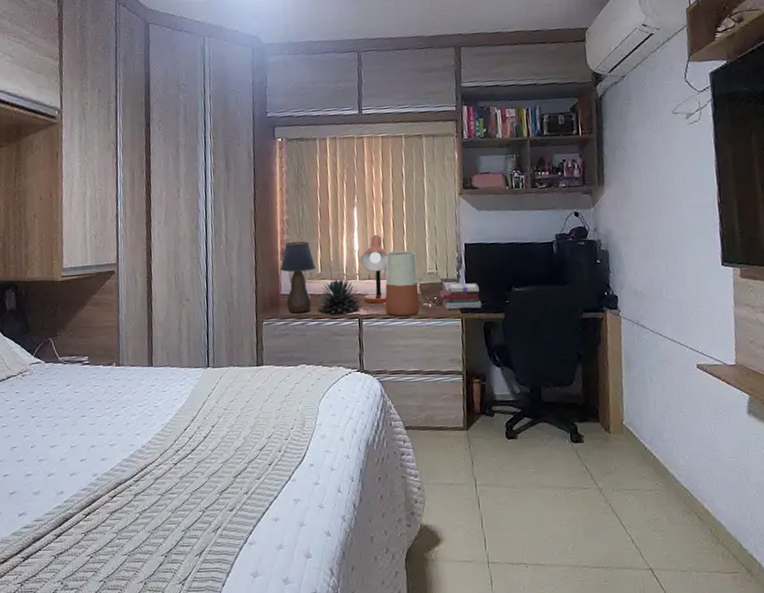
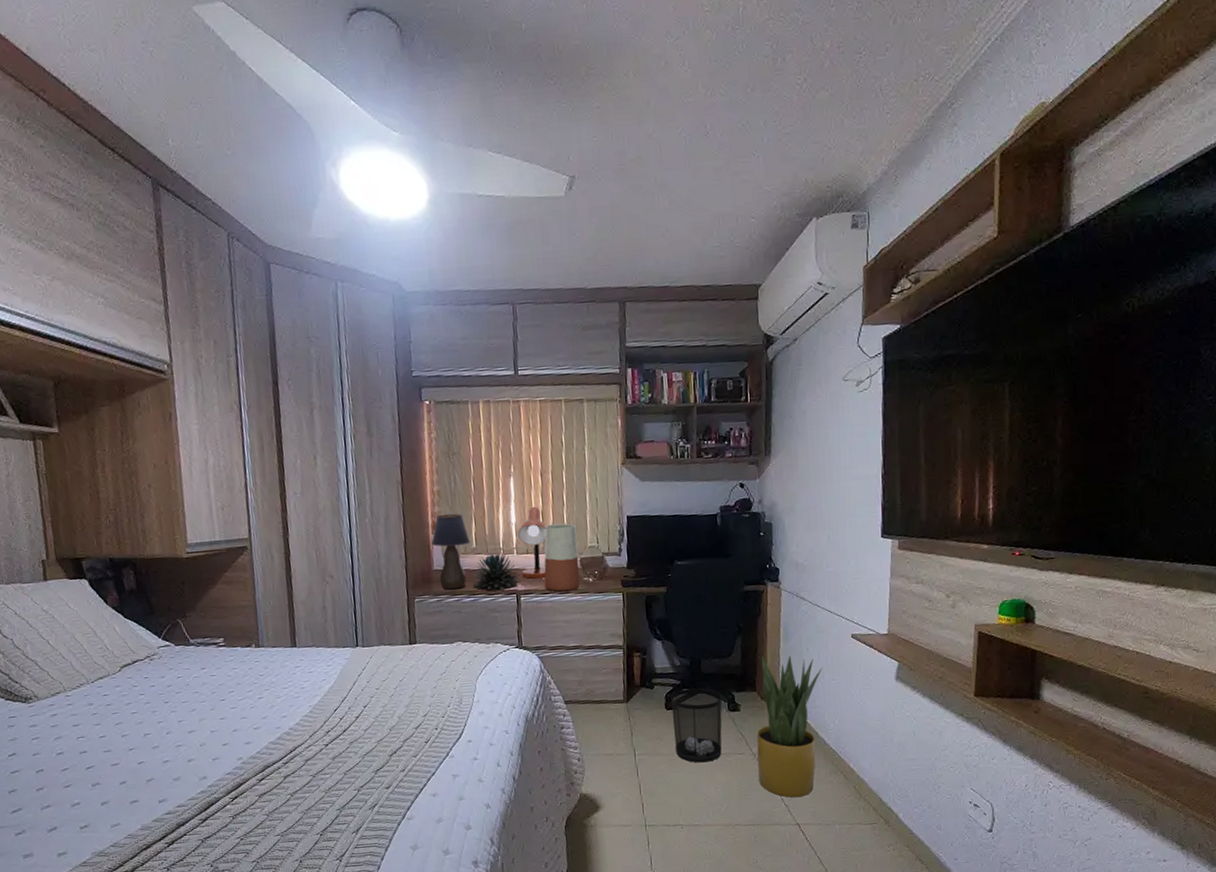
books: present [439,283,482,310] -> none [600,556,644,584]
waste bin: none [511,417,566,497] -> present [671,688,722,763]
planter: none [602,385,669,539] -> present [756,656,823,798]

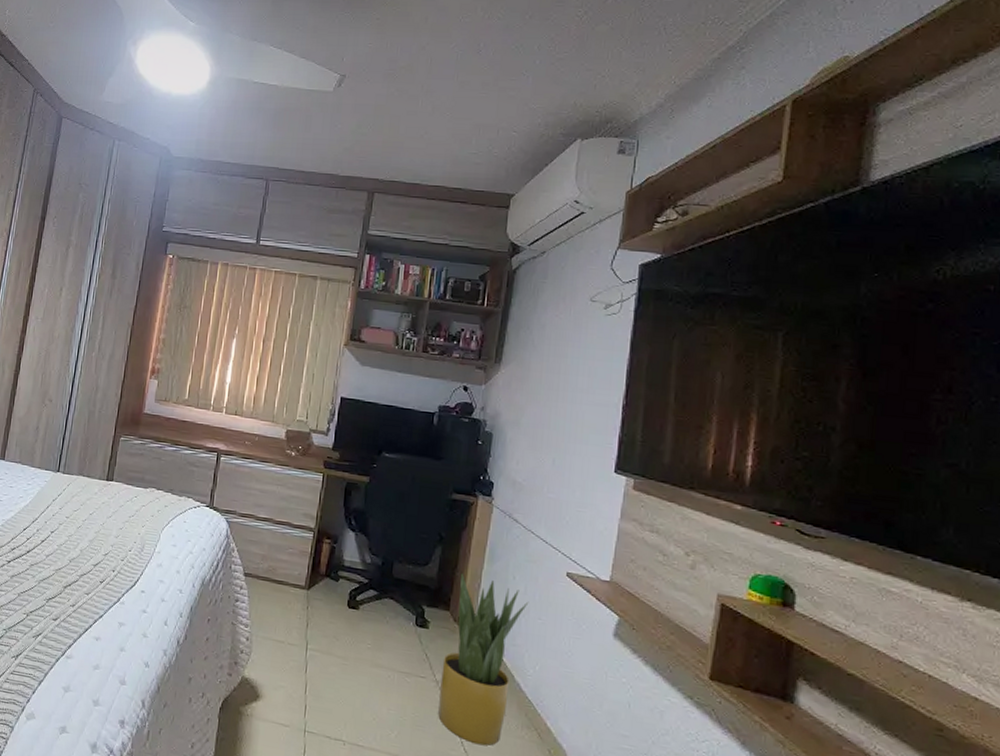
table lamp: present [431,513,470,590] -> none [147,361,184,437]
succulent plant: present [473,553,520,591] -> none [177,408,224,446]
desk lamp: present [517,506,547,579] -> none [226,370,260,442]
vase: present [544,523,580,592] -> none [246,390,288,461]
waste bin: present [671,688,722,763] -> none [351,589,411,678]

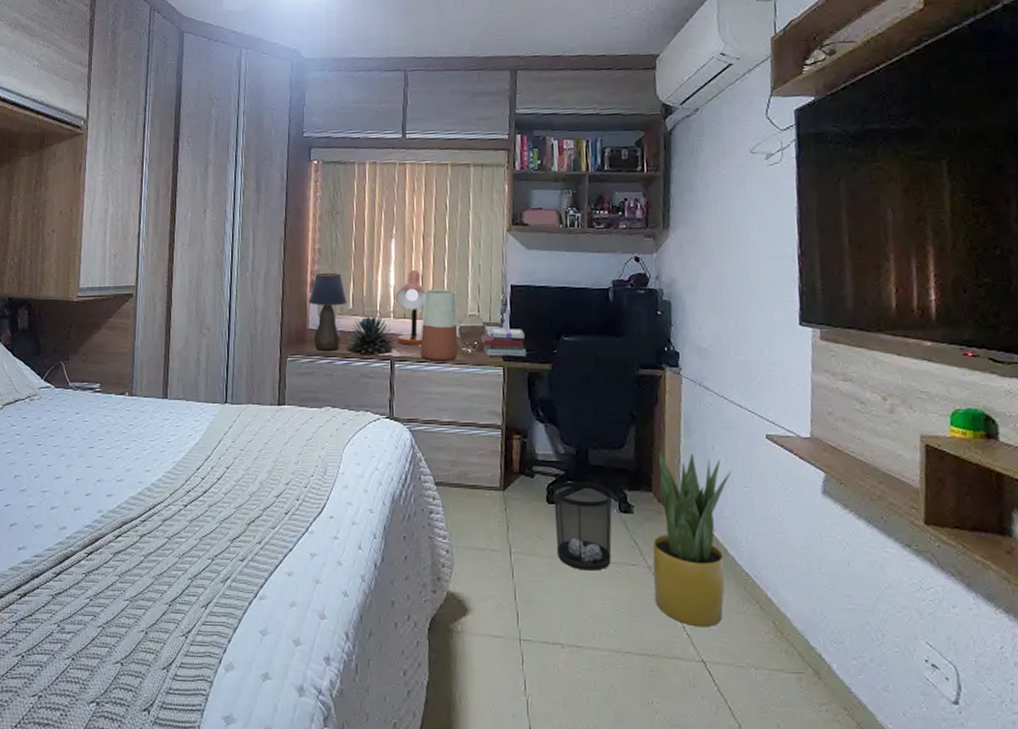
table lamp: none [147,361,184,437] -> present [308,272,347,351]
succulent plant: none [177,408,224,446] -> present [347,316,395,355]
desk lamp: none [226,370,260,442] -> present [395,269,426,345]
vase: none [246,390,288,461] -> present [420,289,458,361]
books: none [305,435,349,468] -> present [480,328,527,358]
waste bin: none [351,589,411,678] -> present [553,481,613,571]

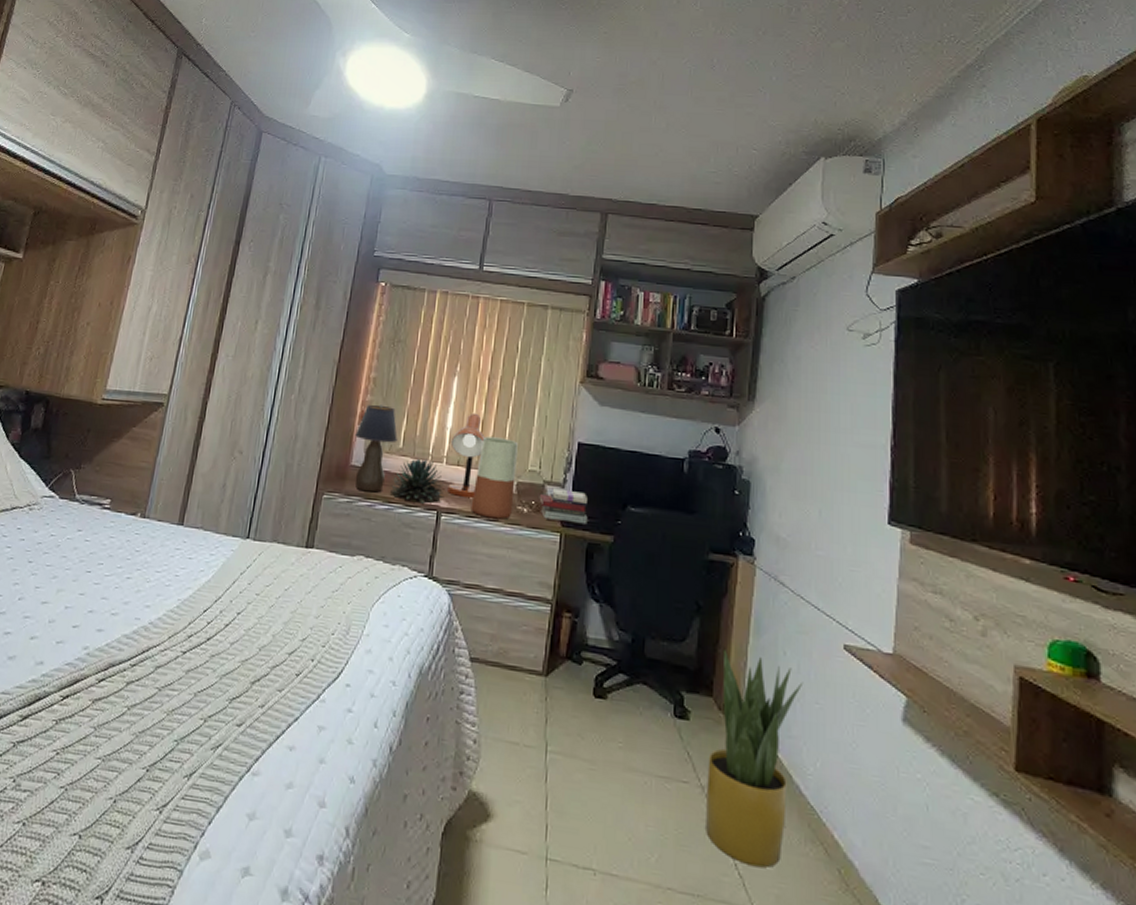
waste bin: present [553,481,613,571] -> none [599,673,668,785]

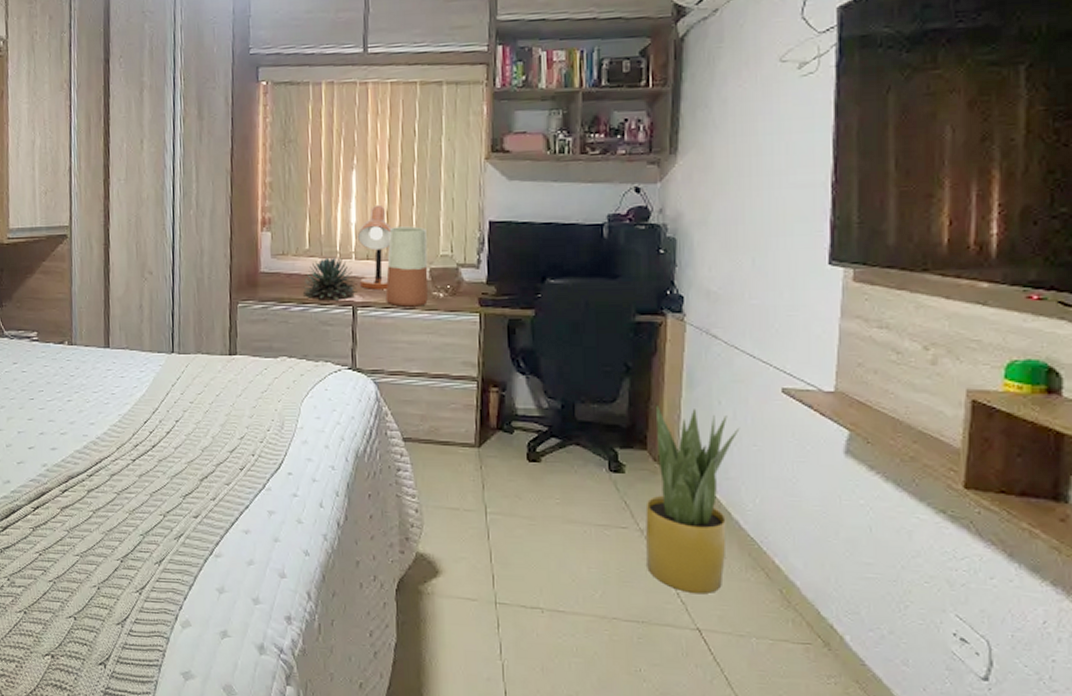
table lamp: present [355,404,398,493] -> none [260,209,303,296]
books: present [539,488,589,526] -> none [454,269,506,304]

